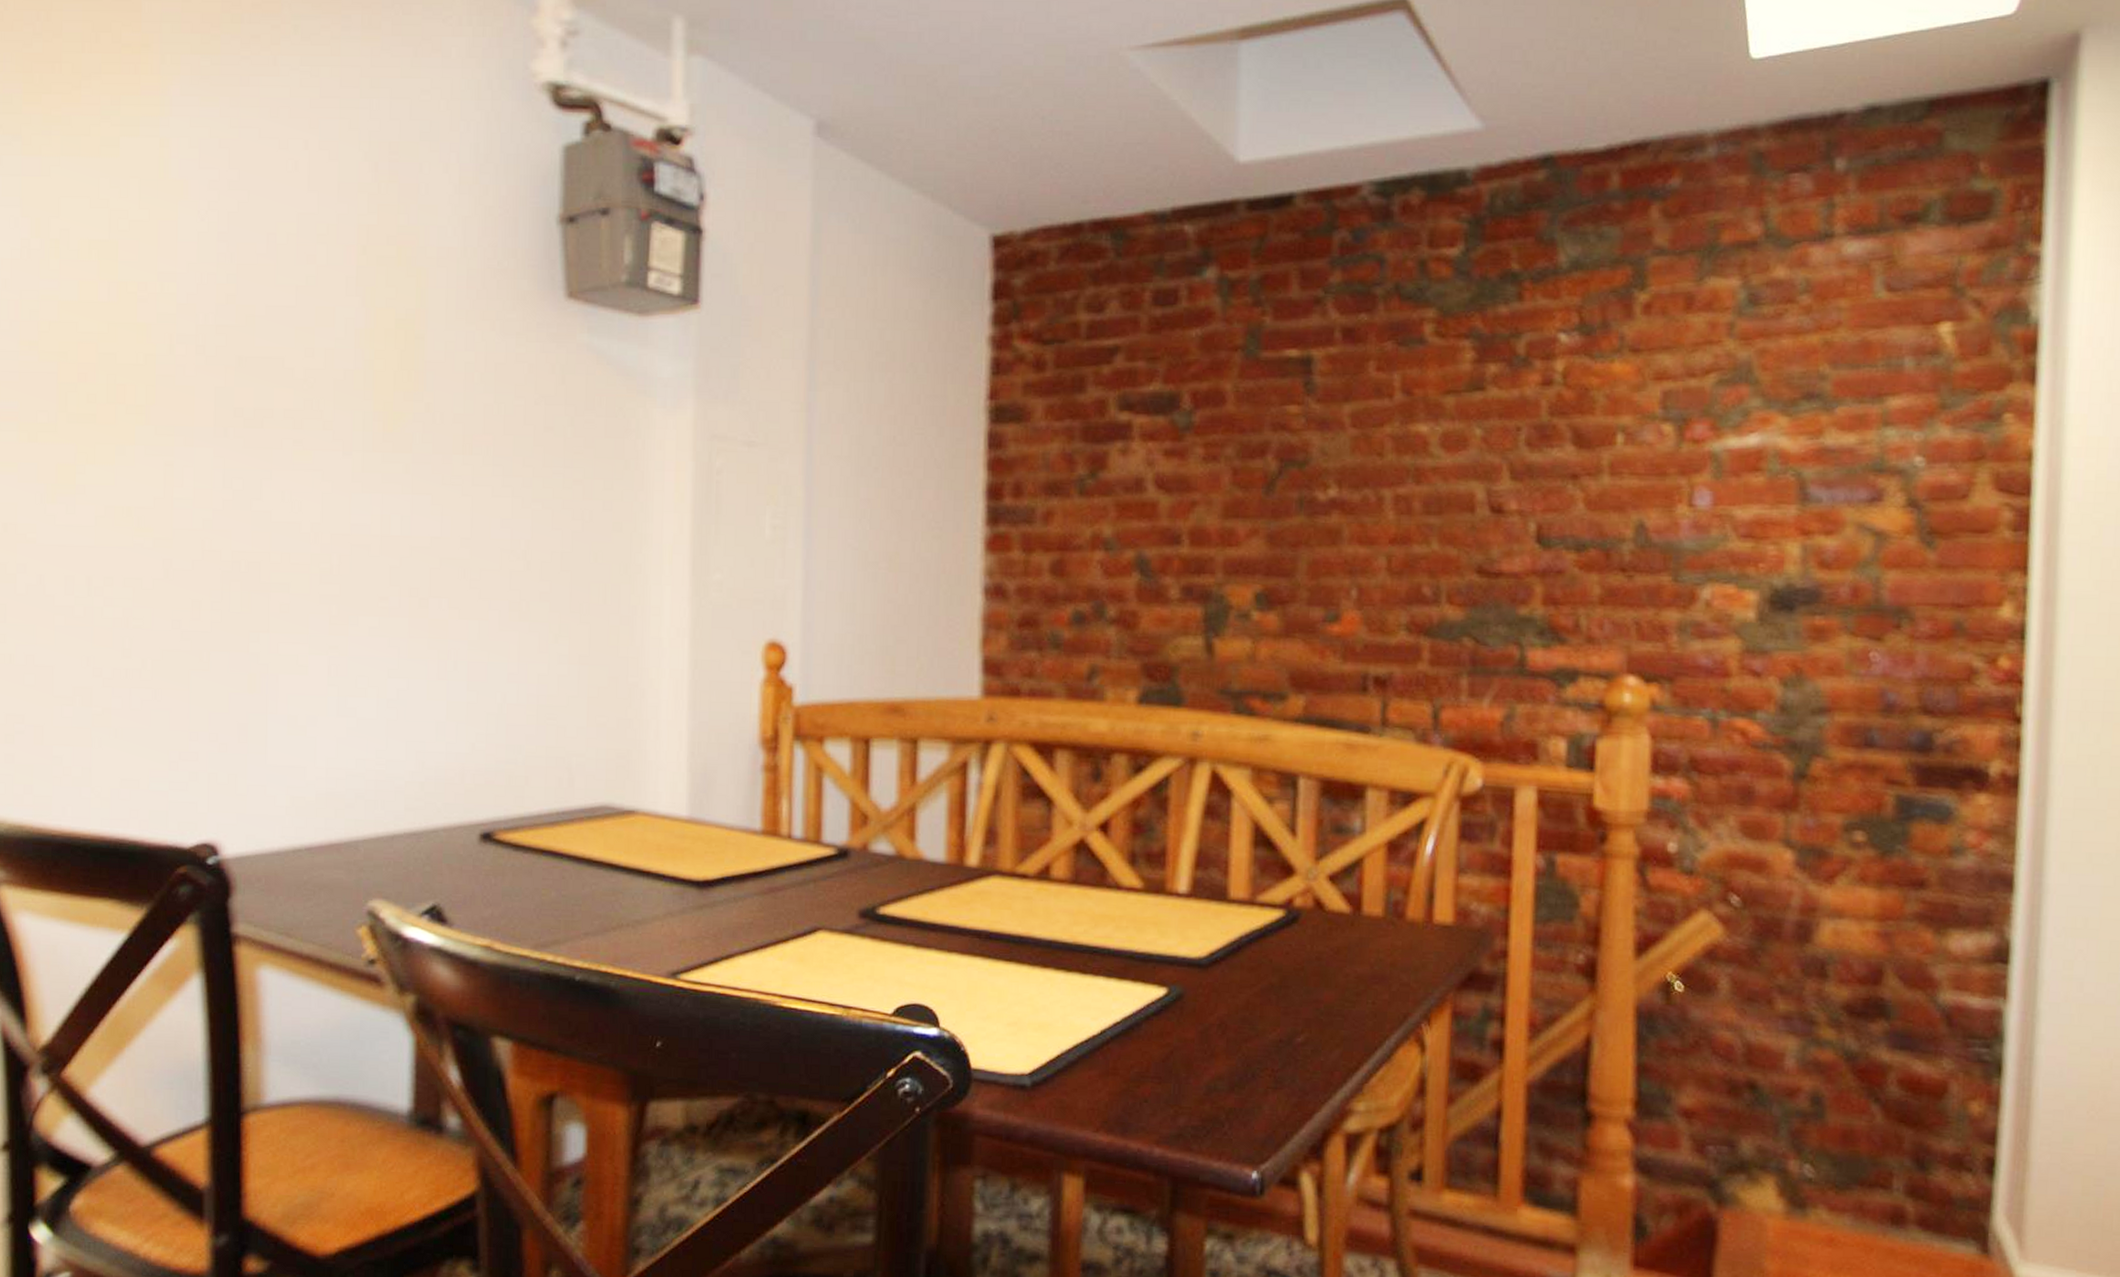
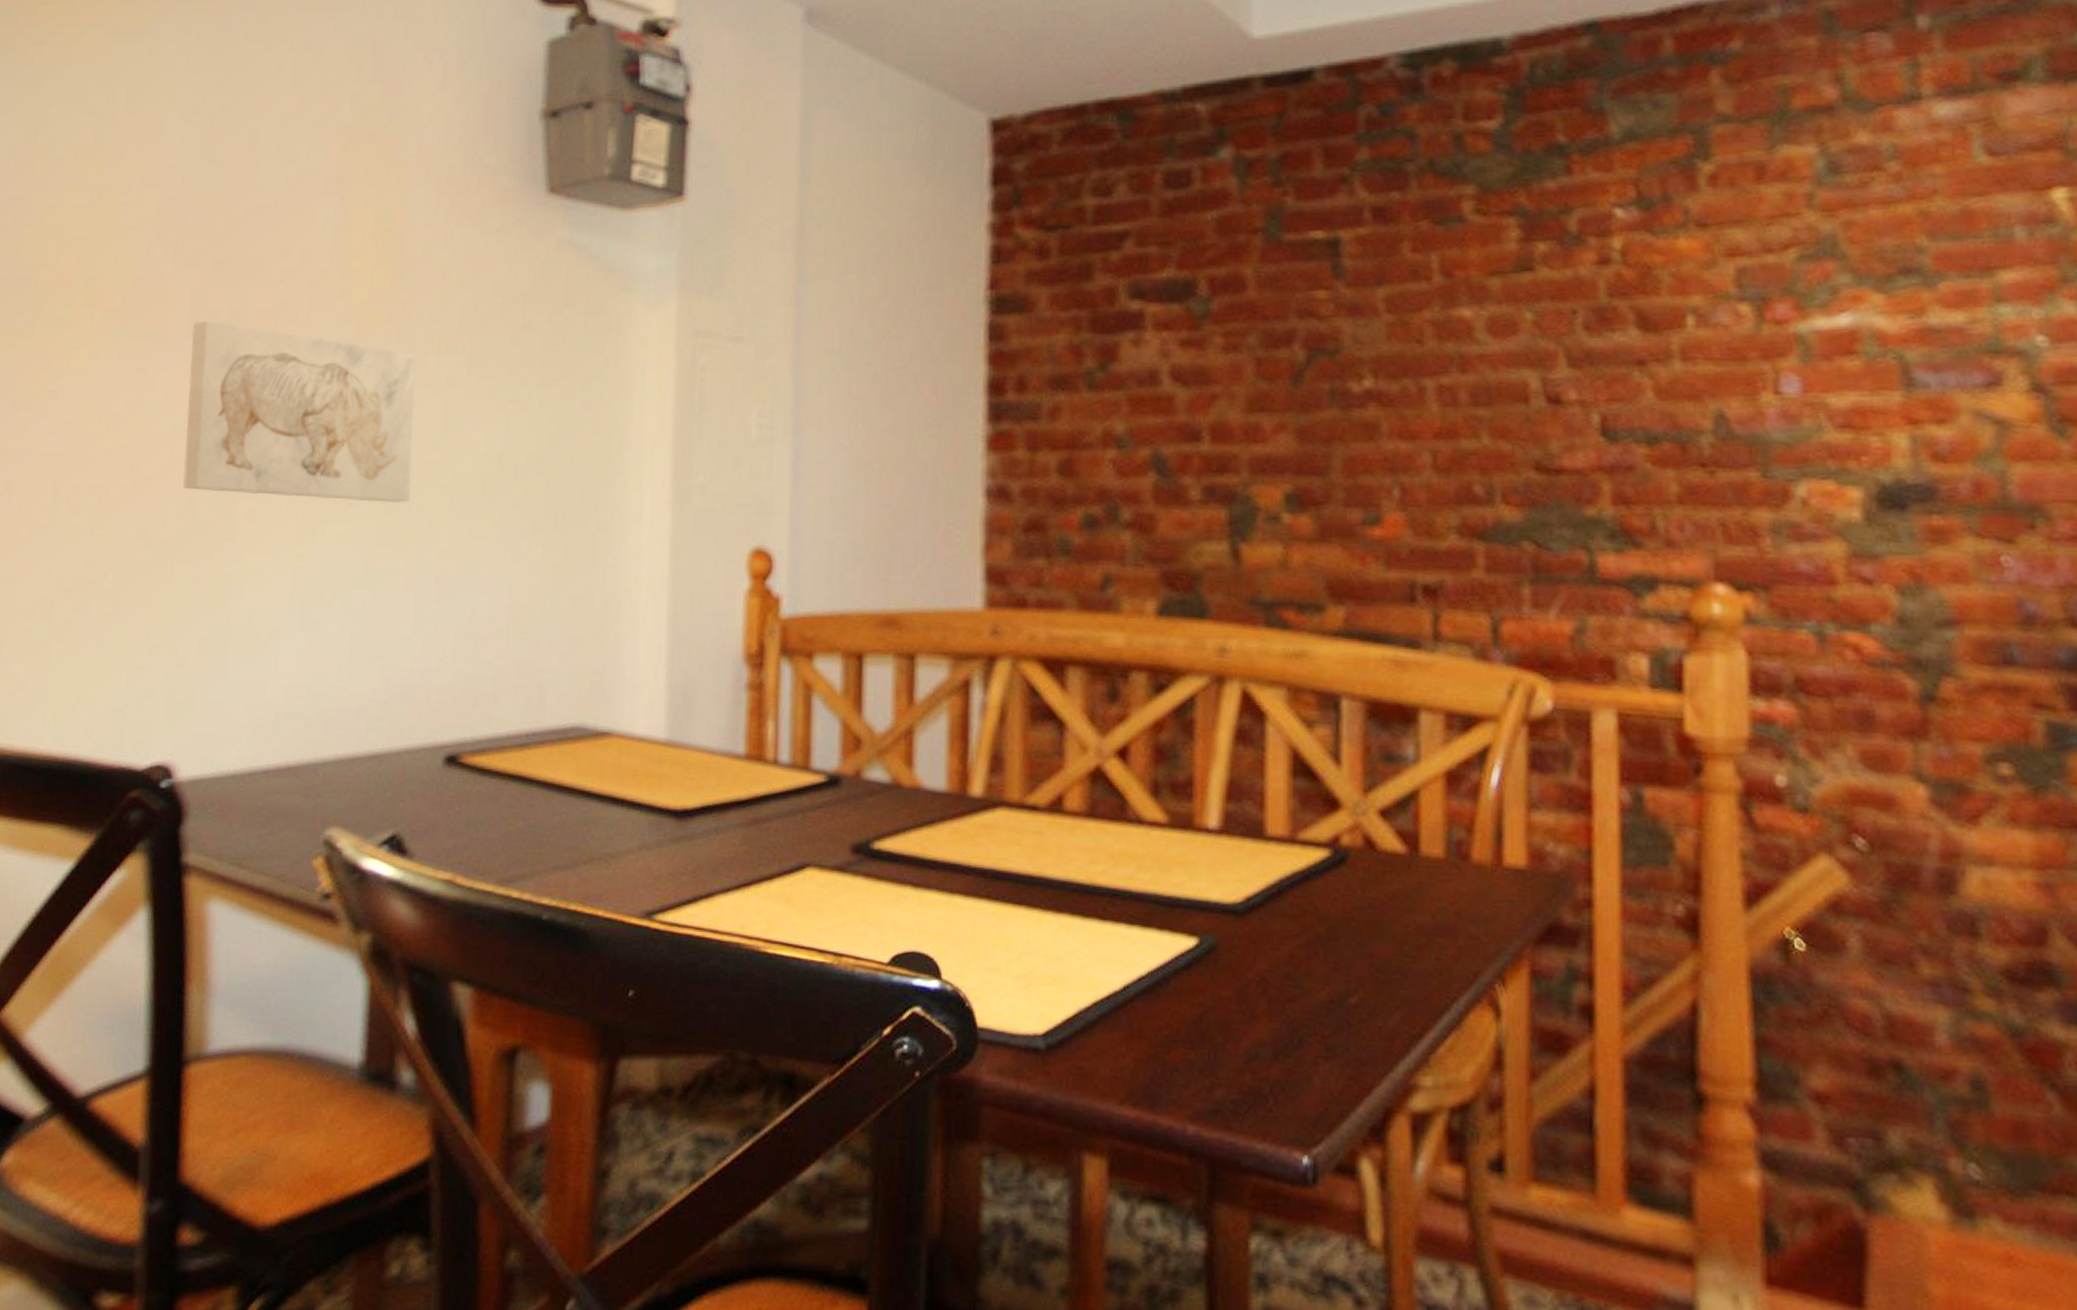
wall art: none [216,417,442,597] -> present [183,320,416,503]

